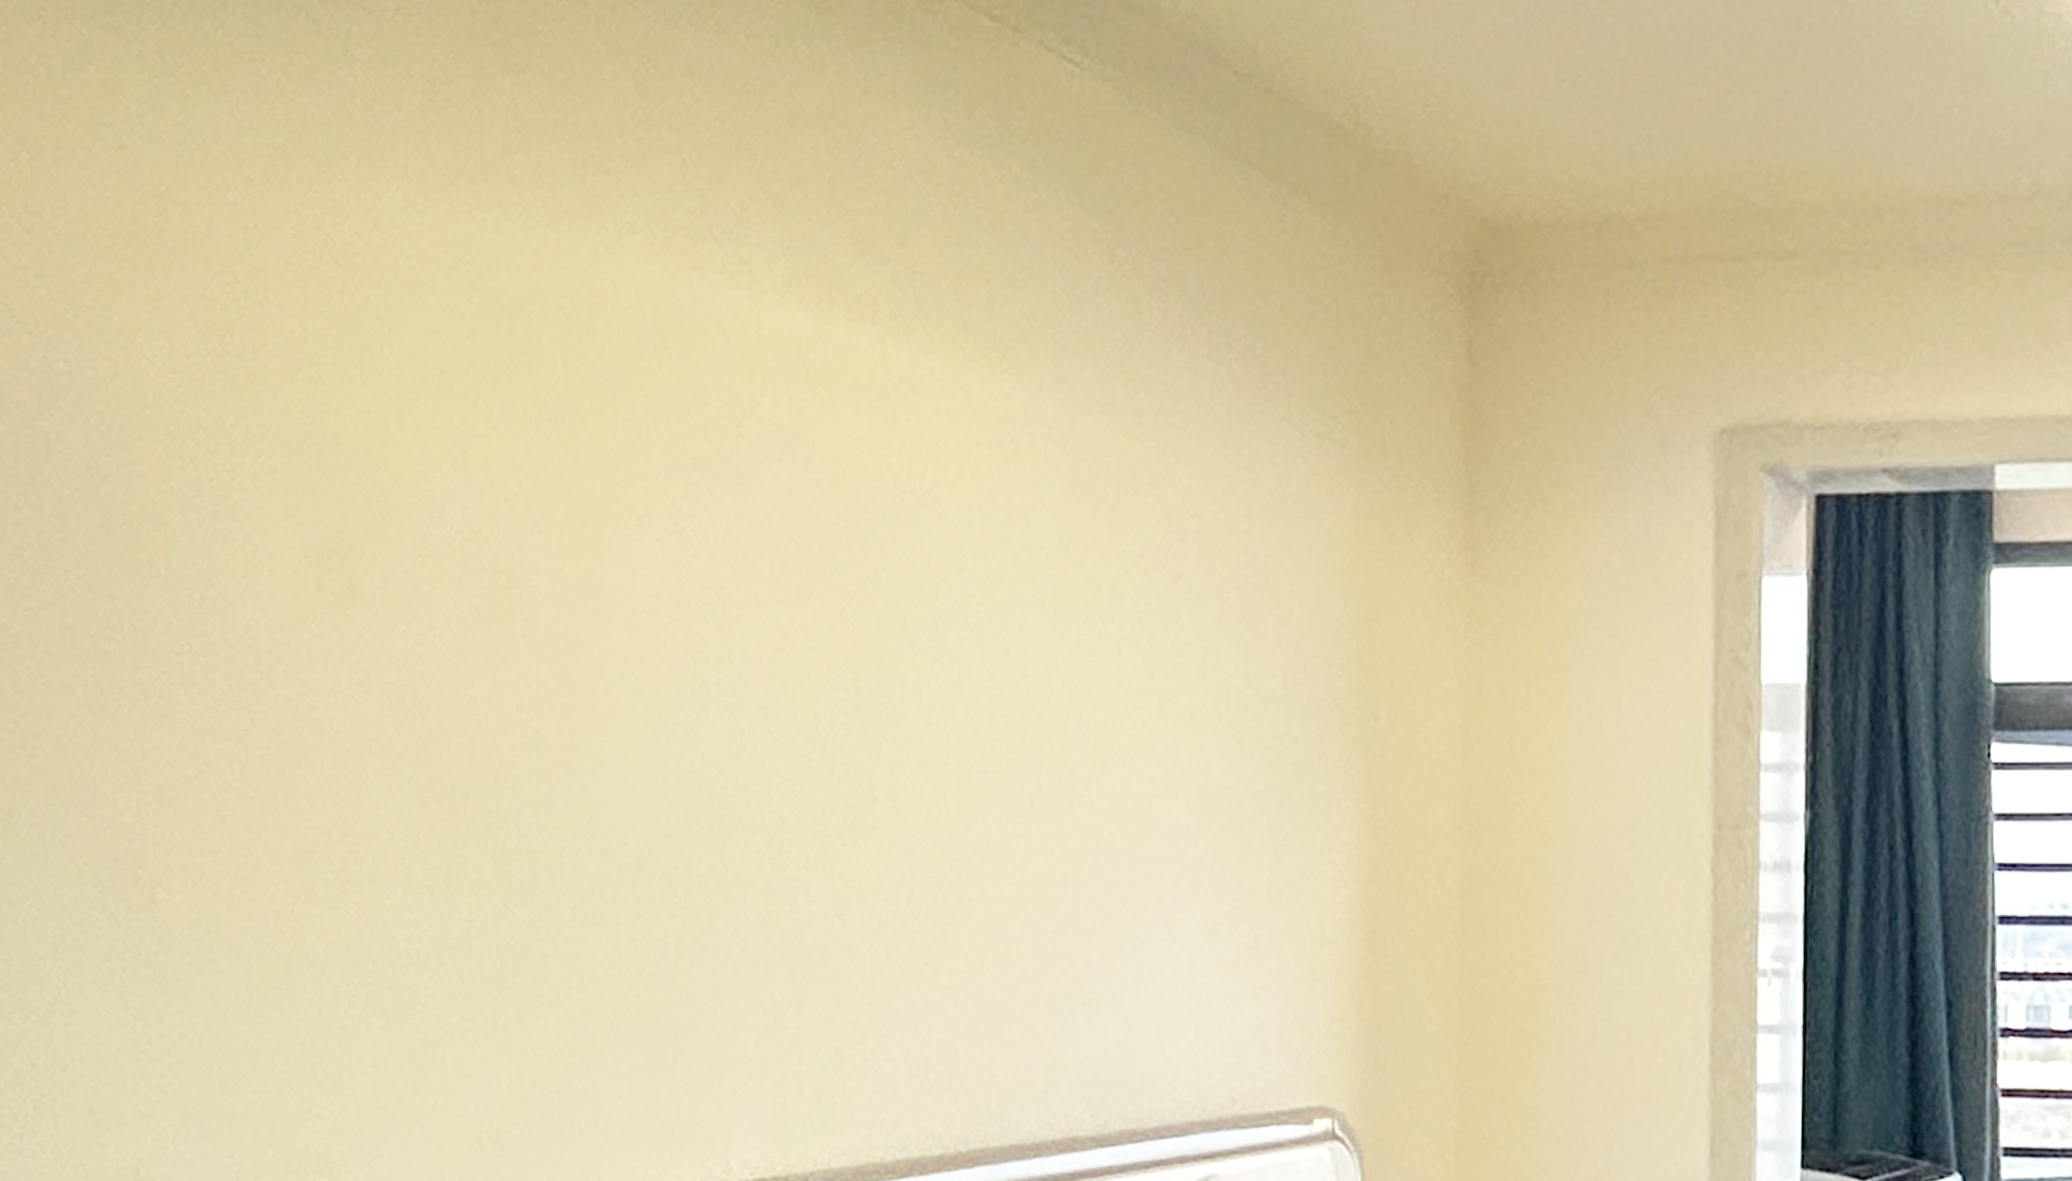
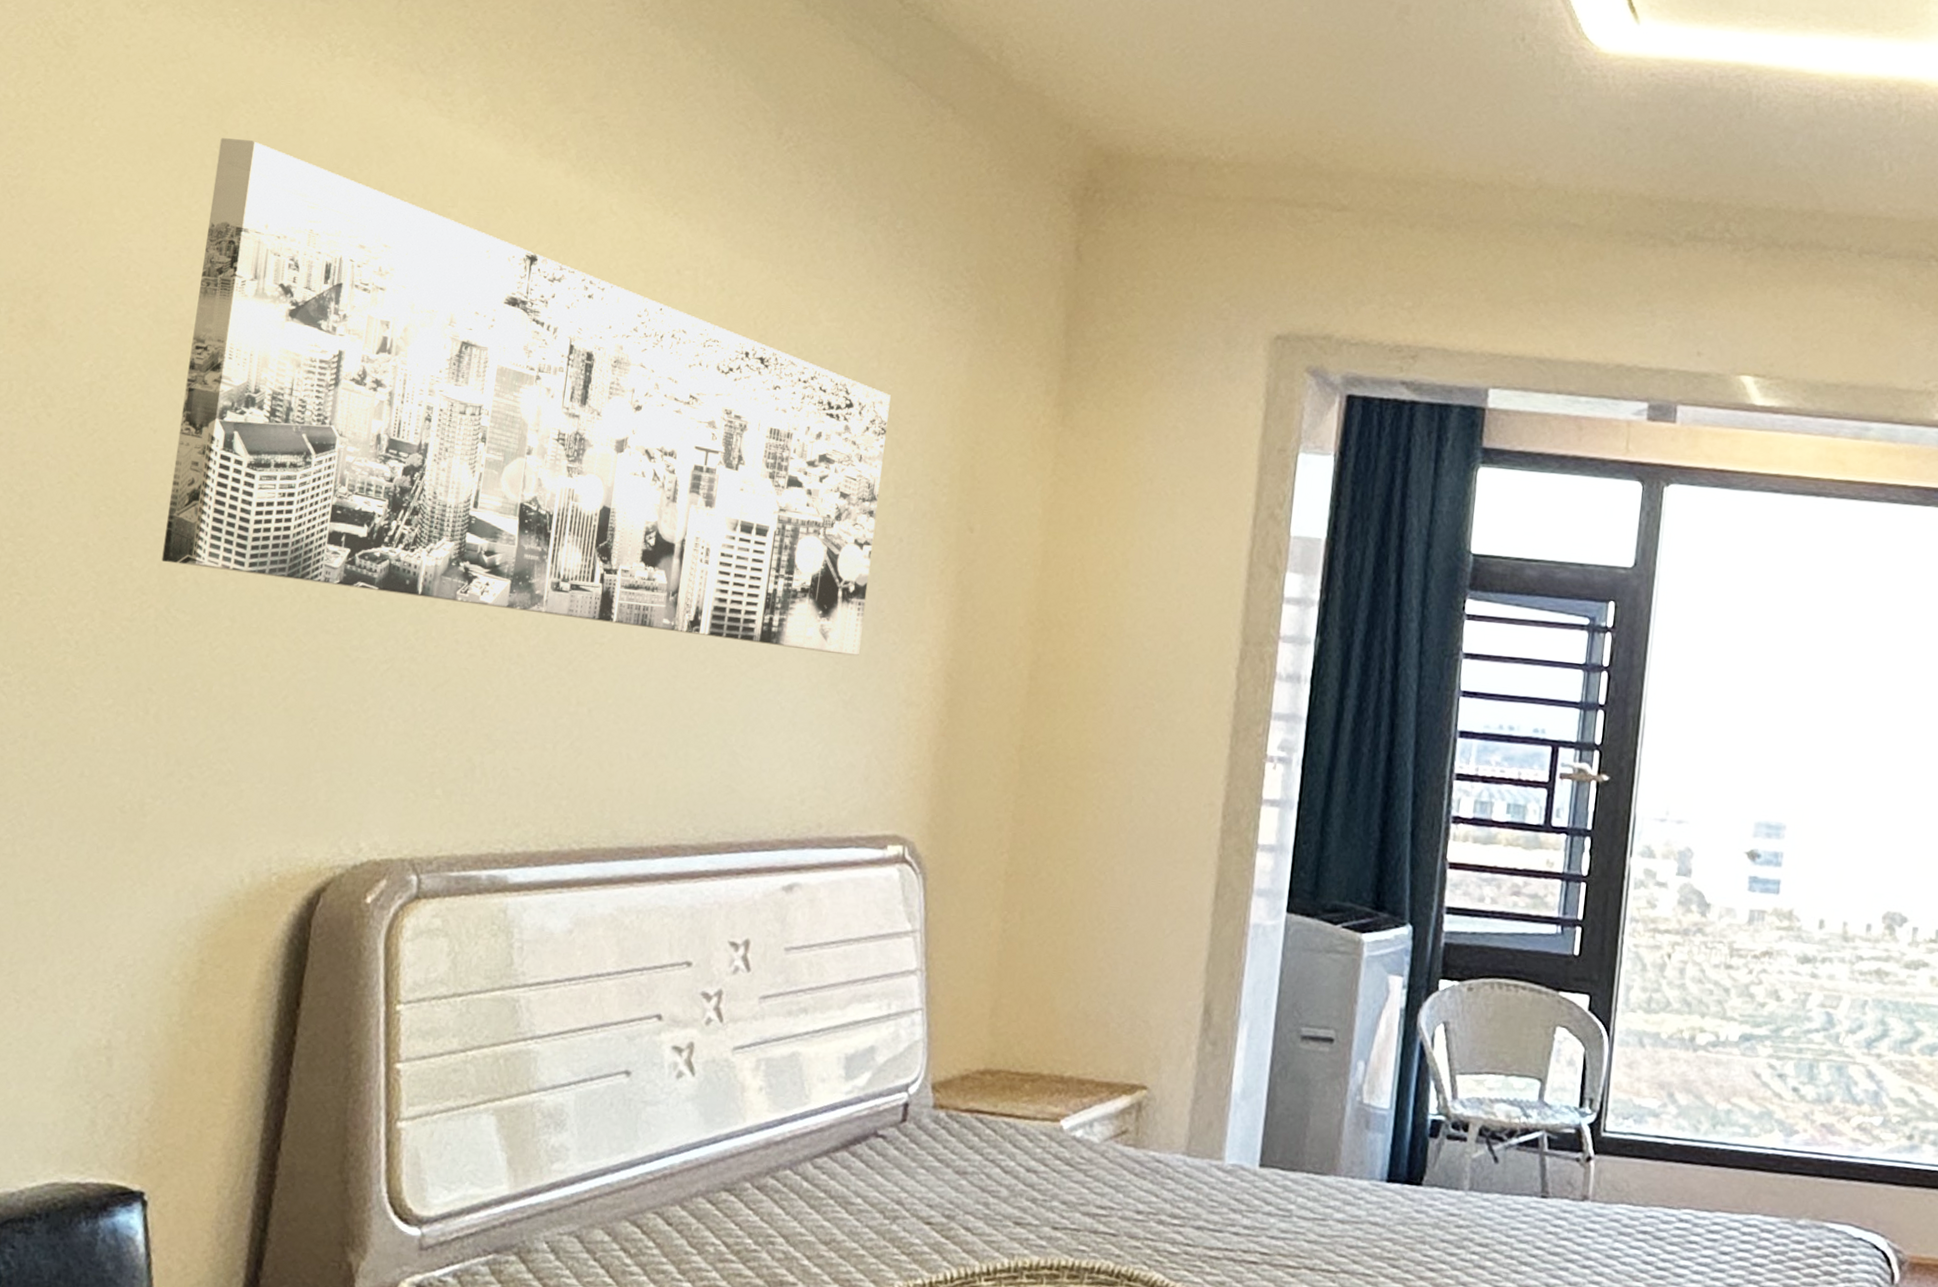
wall art: none [495,347,1267,888] -> present [161,138,891,657]

